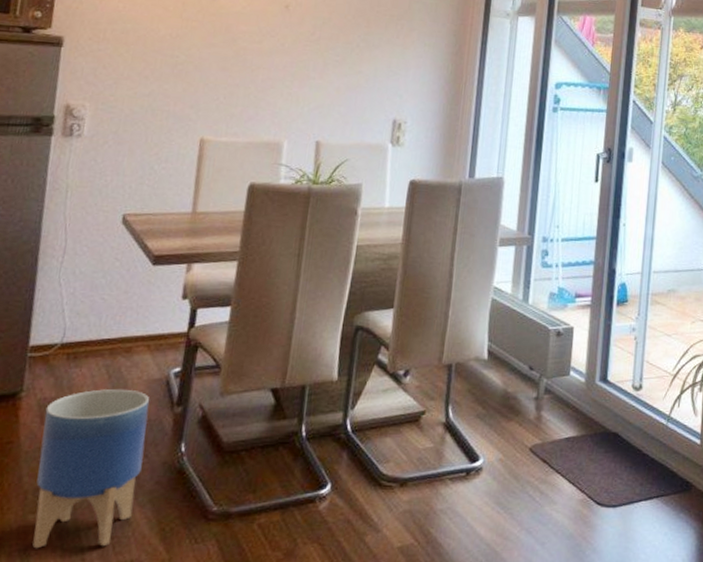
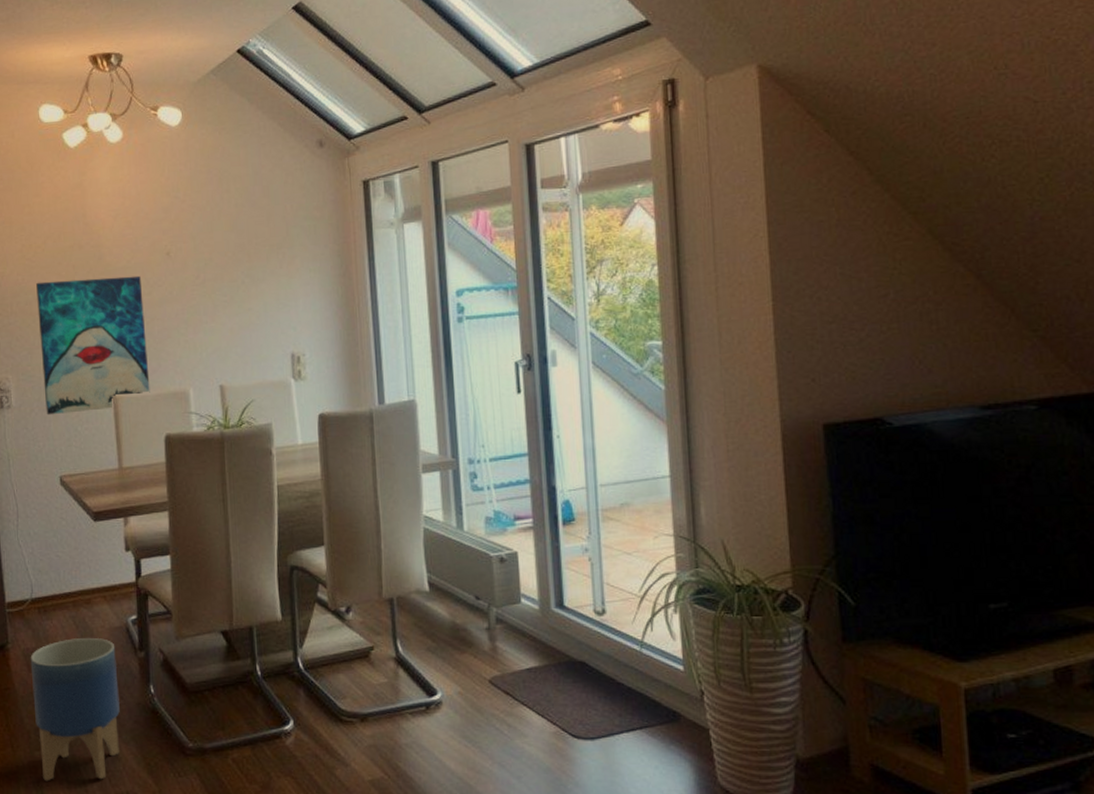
wall art: none [121,12,254,151] -> present [36,275,150,415]

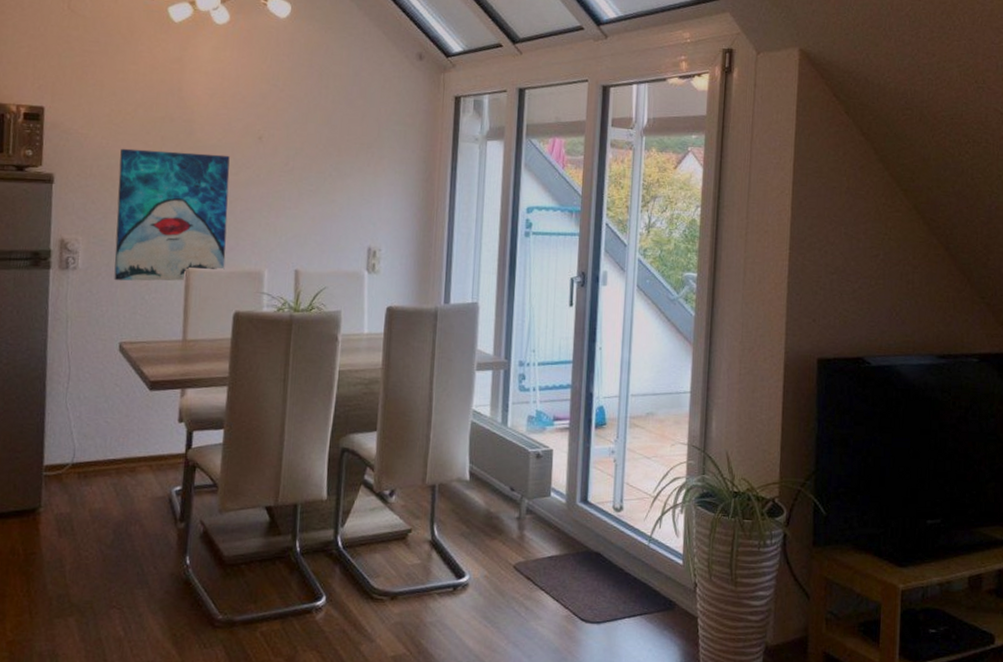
planter: present [30,637,120,781] -> none [59,505,155,650]

